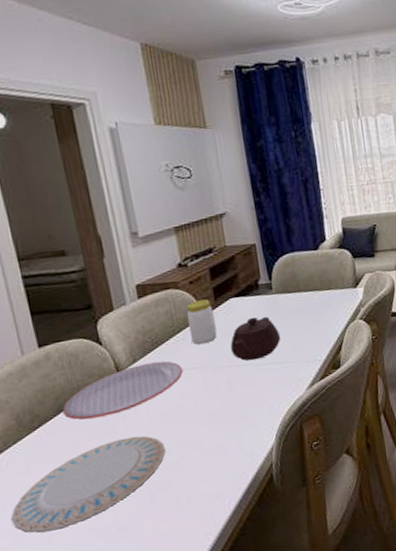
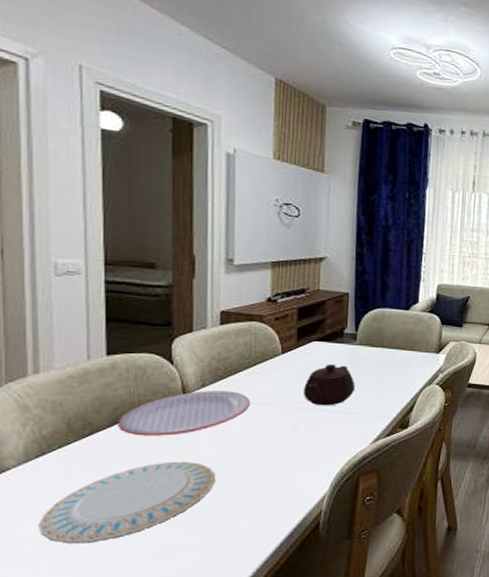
jar: present [186,299,217,345] -> none [265,337,294,382]

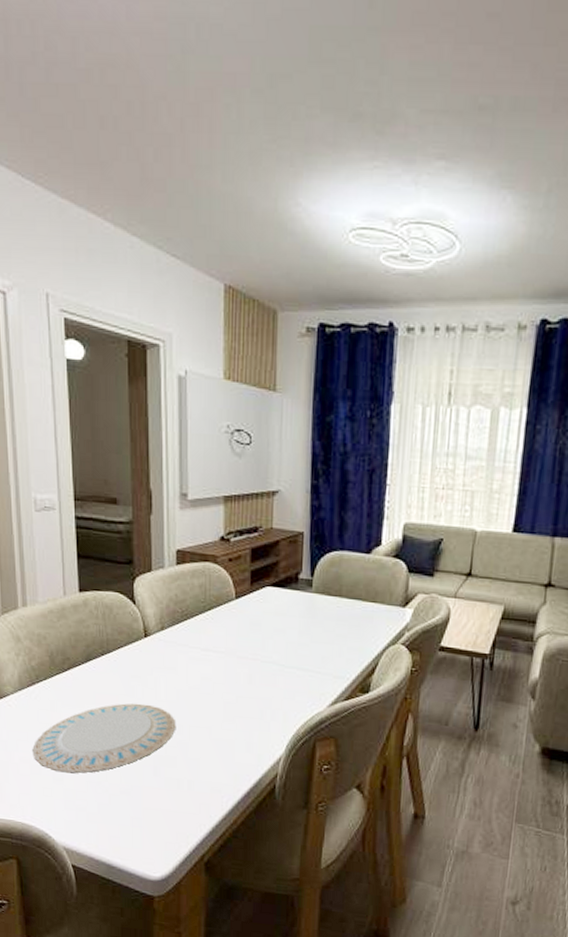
plate: present [118,391,251,436] -> none [91,633,207,677]
teapot: present [304,363,356,406] -> none [258,612,312,660]

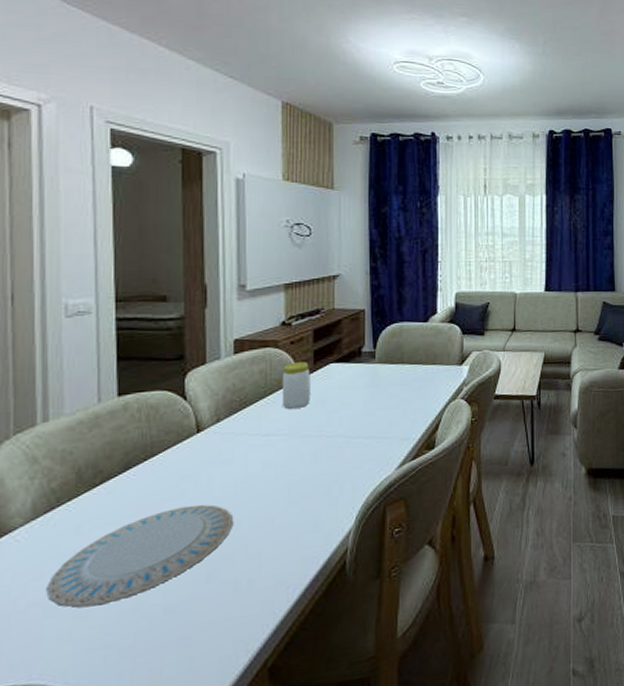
jar: none [219,580,247,629] -> present [281,362,311,410]

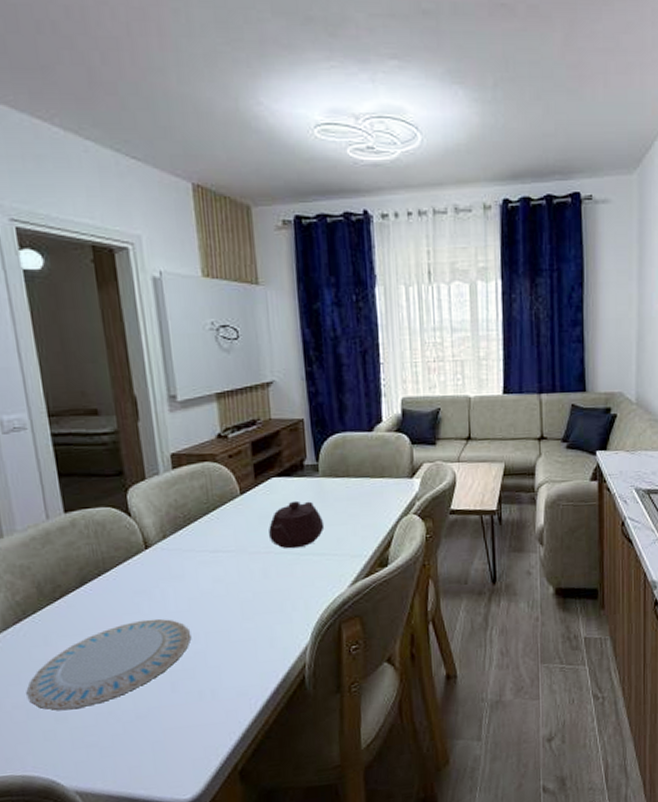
jar: present [281,362,311,410] -> none [223,476,255,526]
teapot: none [323,385,377,432] -> present [269,500,325,549]

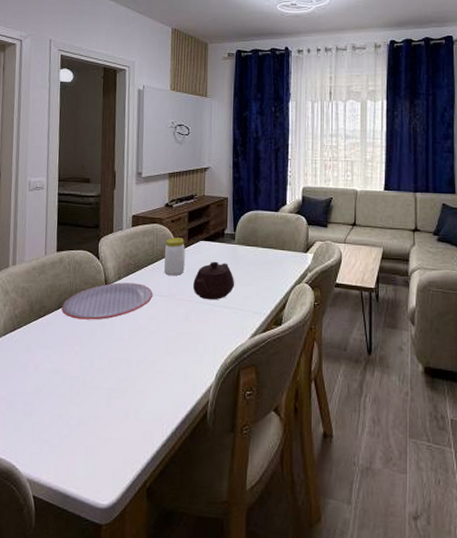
plate: present [26,618,192,710] -> none [9,342,127,407]
plate: none [85,540,216,596] -> present [62,282,153,320]
jar: none [223,476,255,526] -> present [164,237,185,276]

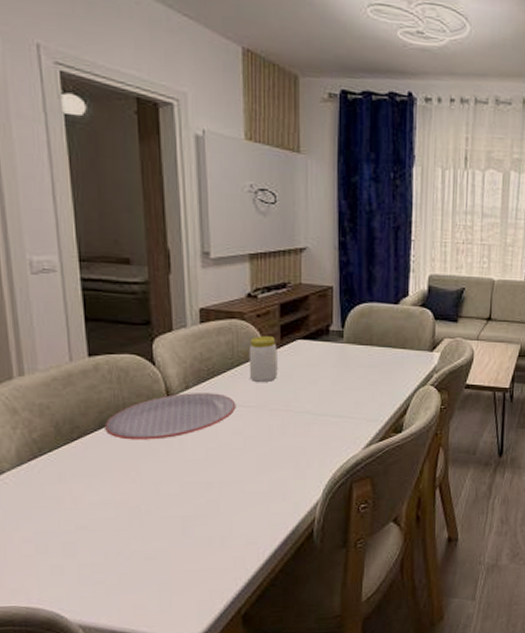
teapot: present [193,261,235,300] -> none [290,363,345,409]

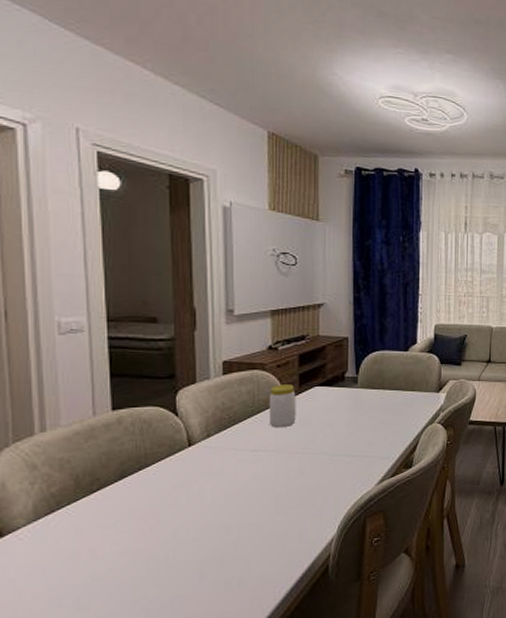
plate: present [105,393,236,440] -> none [125,439,256,489]

